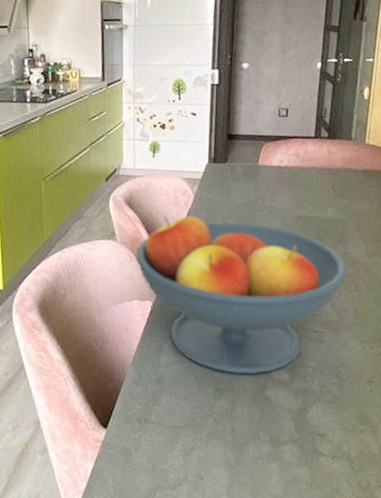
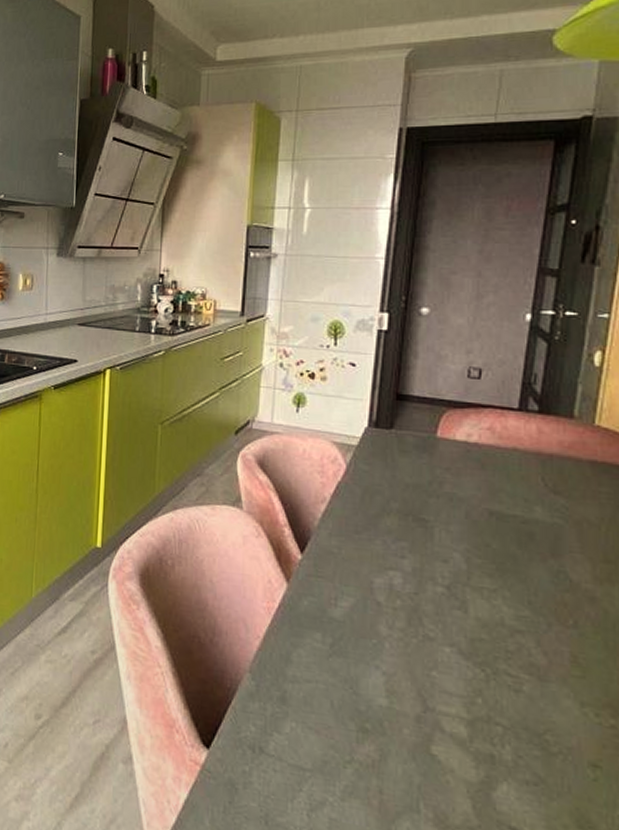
fruit bowl: present [136,215,347,375] -> none [265,487,562,720]

